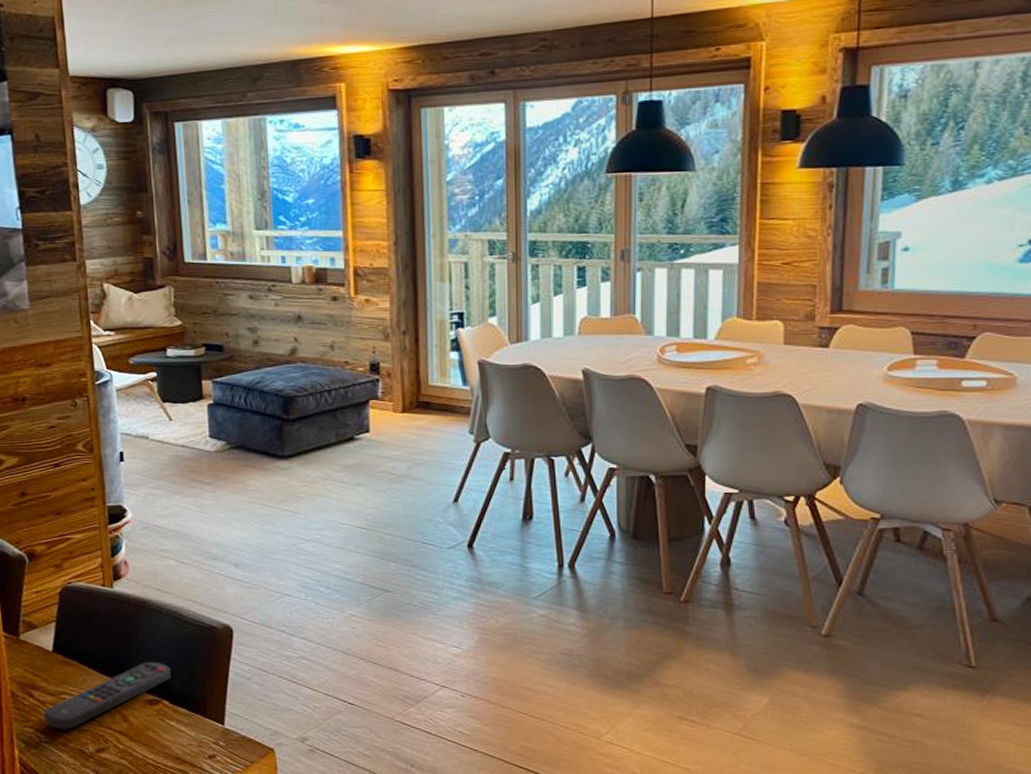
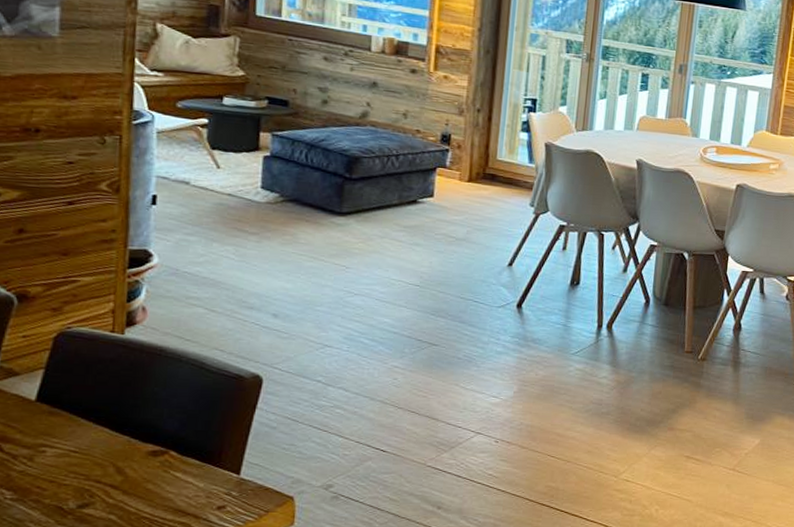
remote control: present [43,661,171,730] -> none [13,411,184,485]

